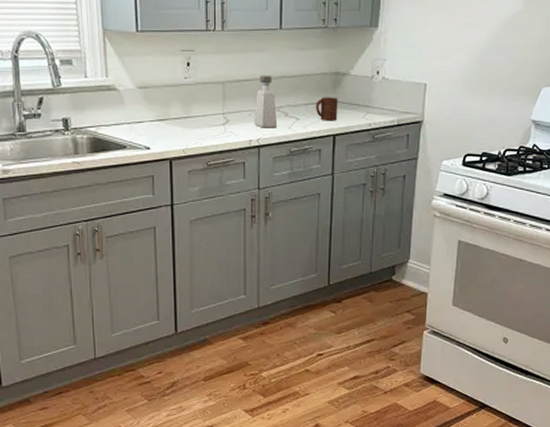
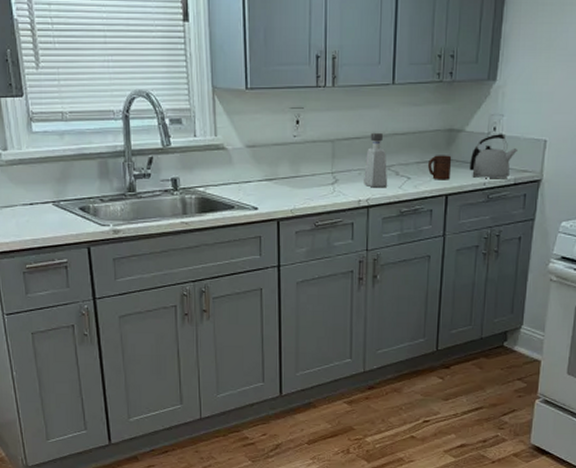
kettle: none [355,78,400,120] -> present [469,134,517,179]

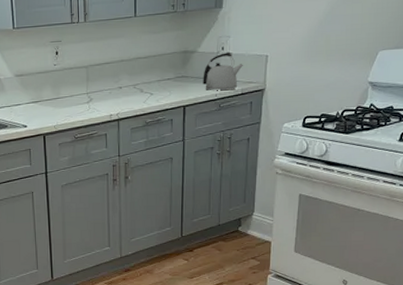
soap dispenser: present [364,132,388,188] -> none [114,57,134,104]
cup: present [428,155,452,180] -> none [168,73,187,94]

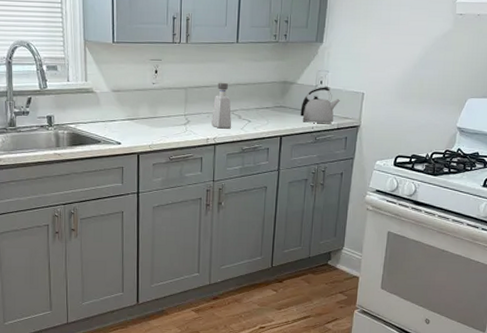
soap dispenser: none [114,57,134,104] -> present [211,82,232,129]

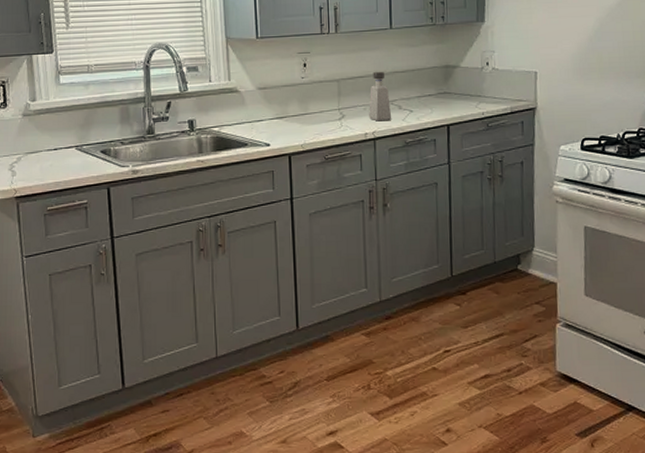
kettle: present [300,87,340,124] -> none [467,68,511,109]

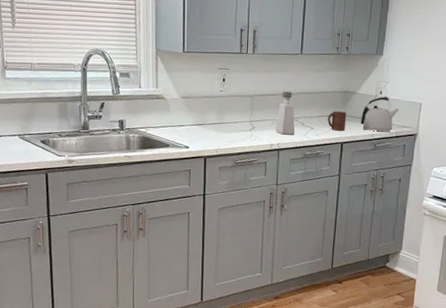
cup: none [428,89,451,112] -> present [328,111,347,131]
kettle: none [467,68,511,109] -> present [360,97,399,133]

